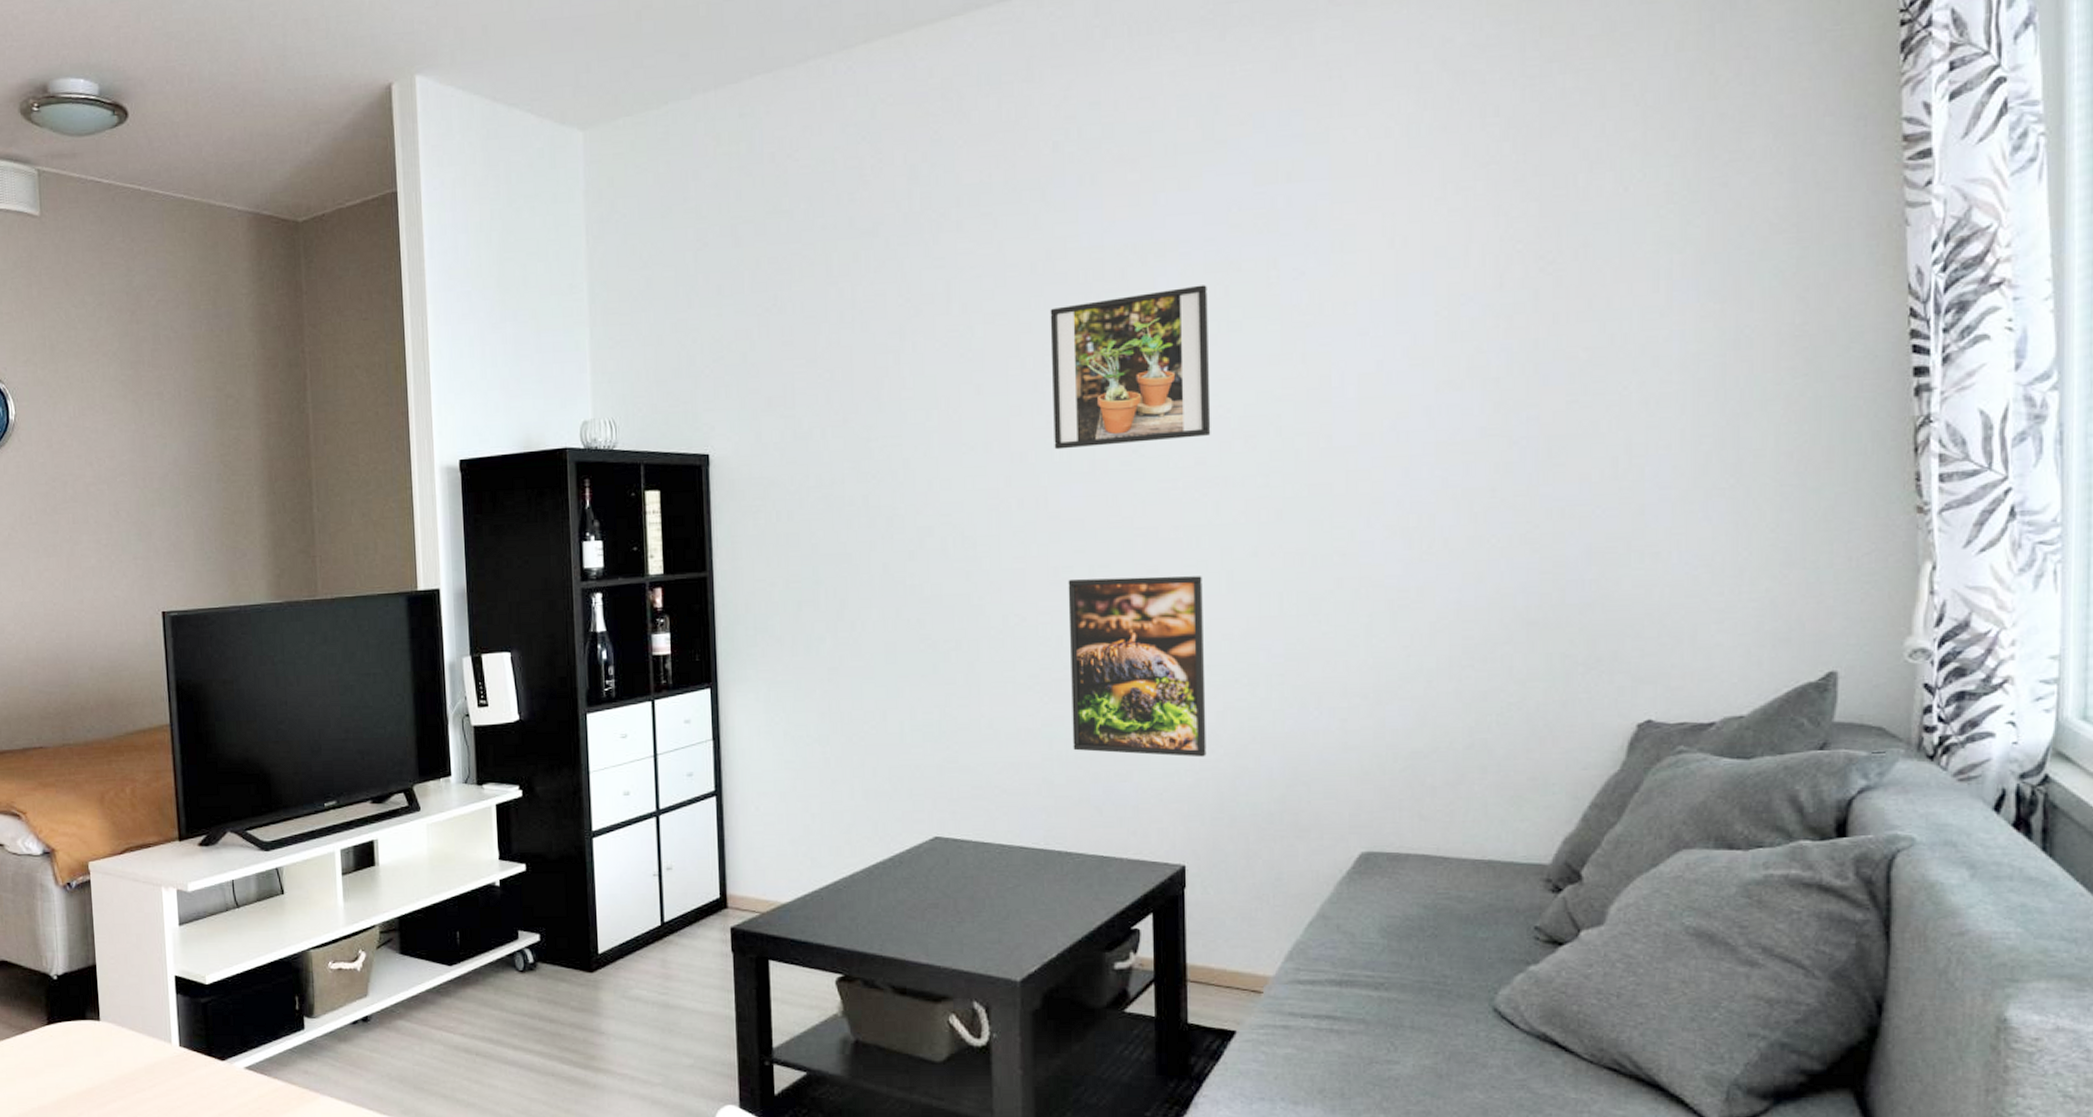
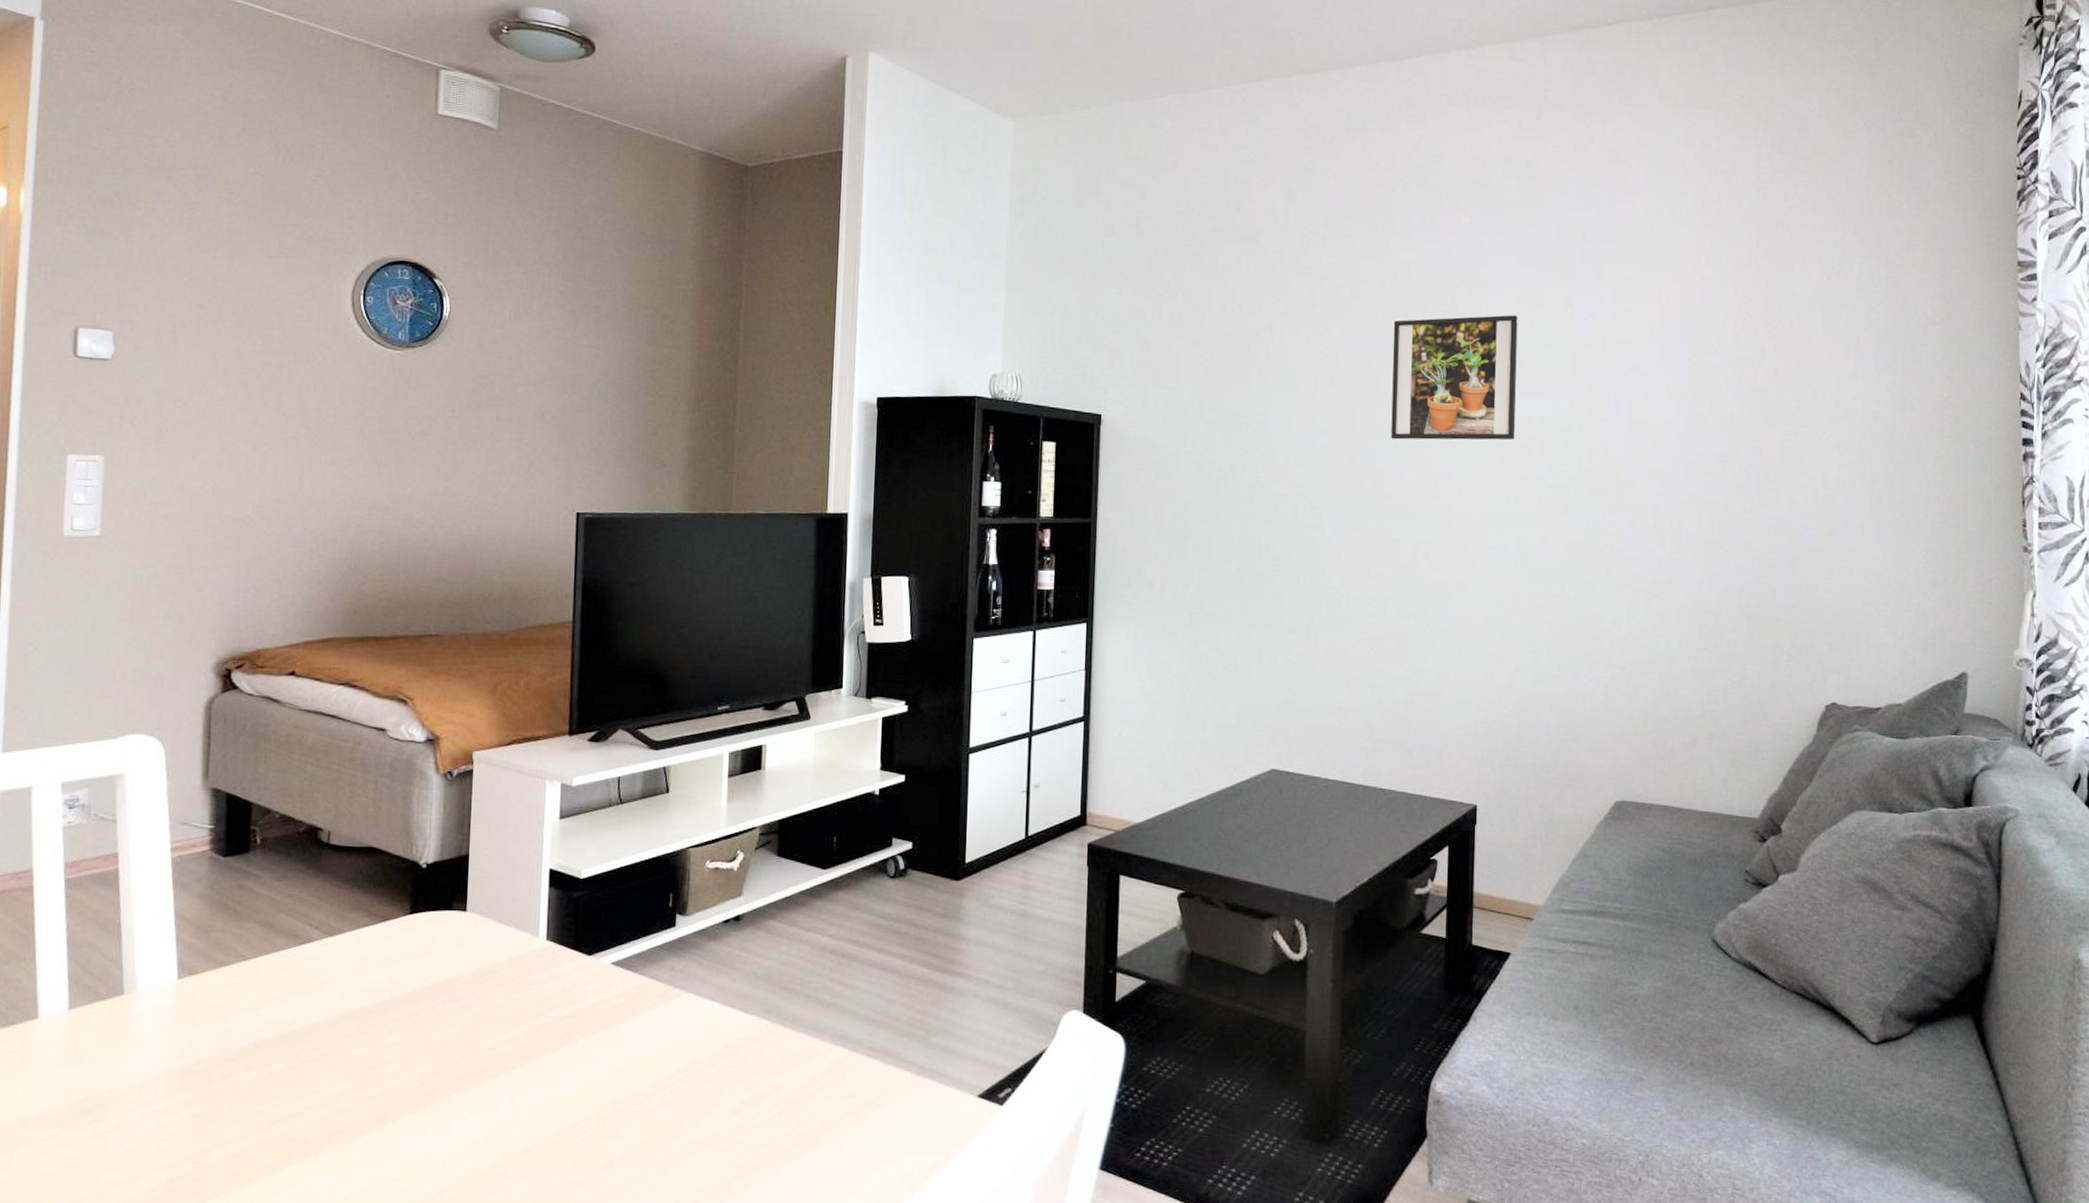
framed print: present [1068,576,1207,758] -> none [1391,550,1503,712]

